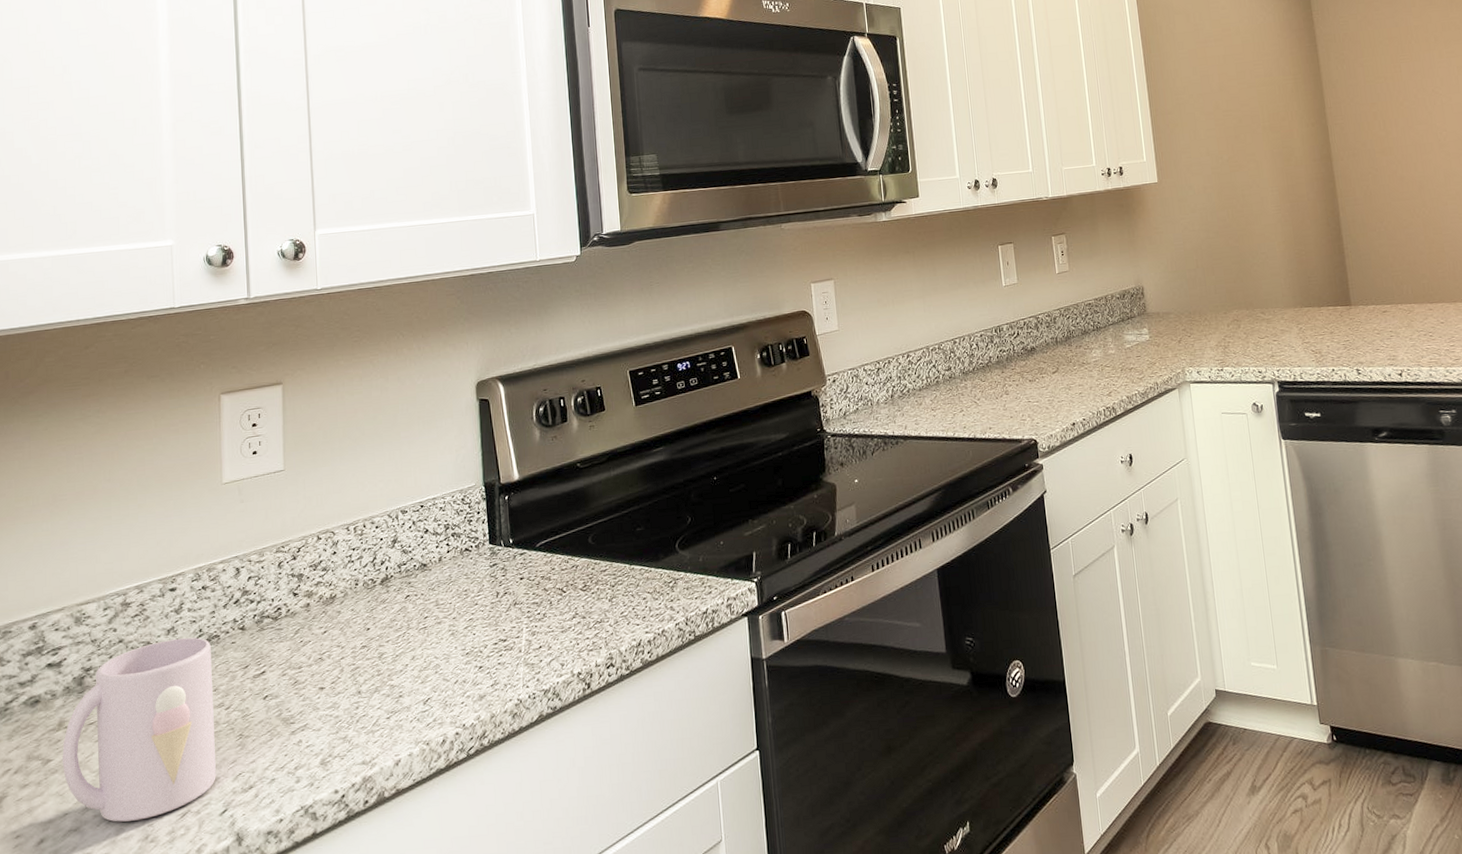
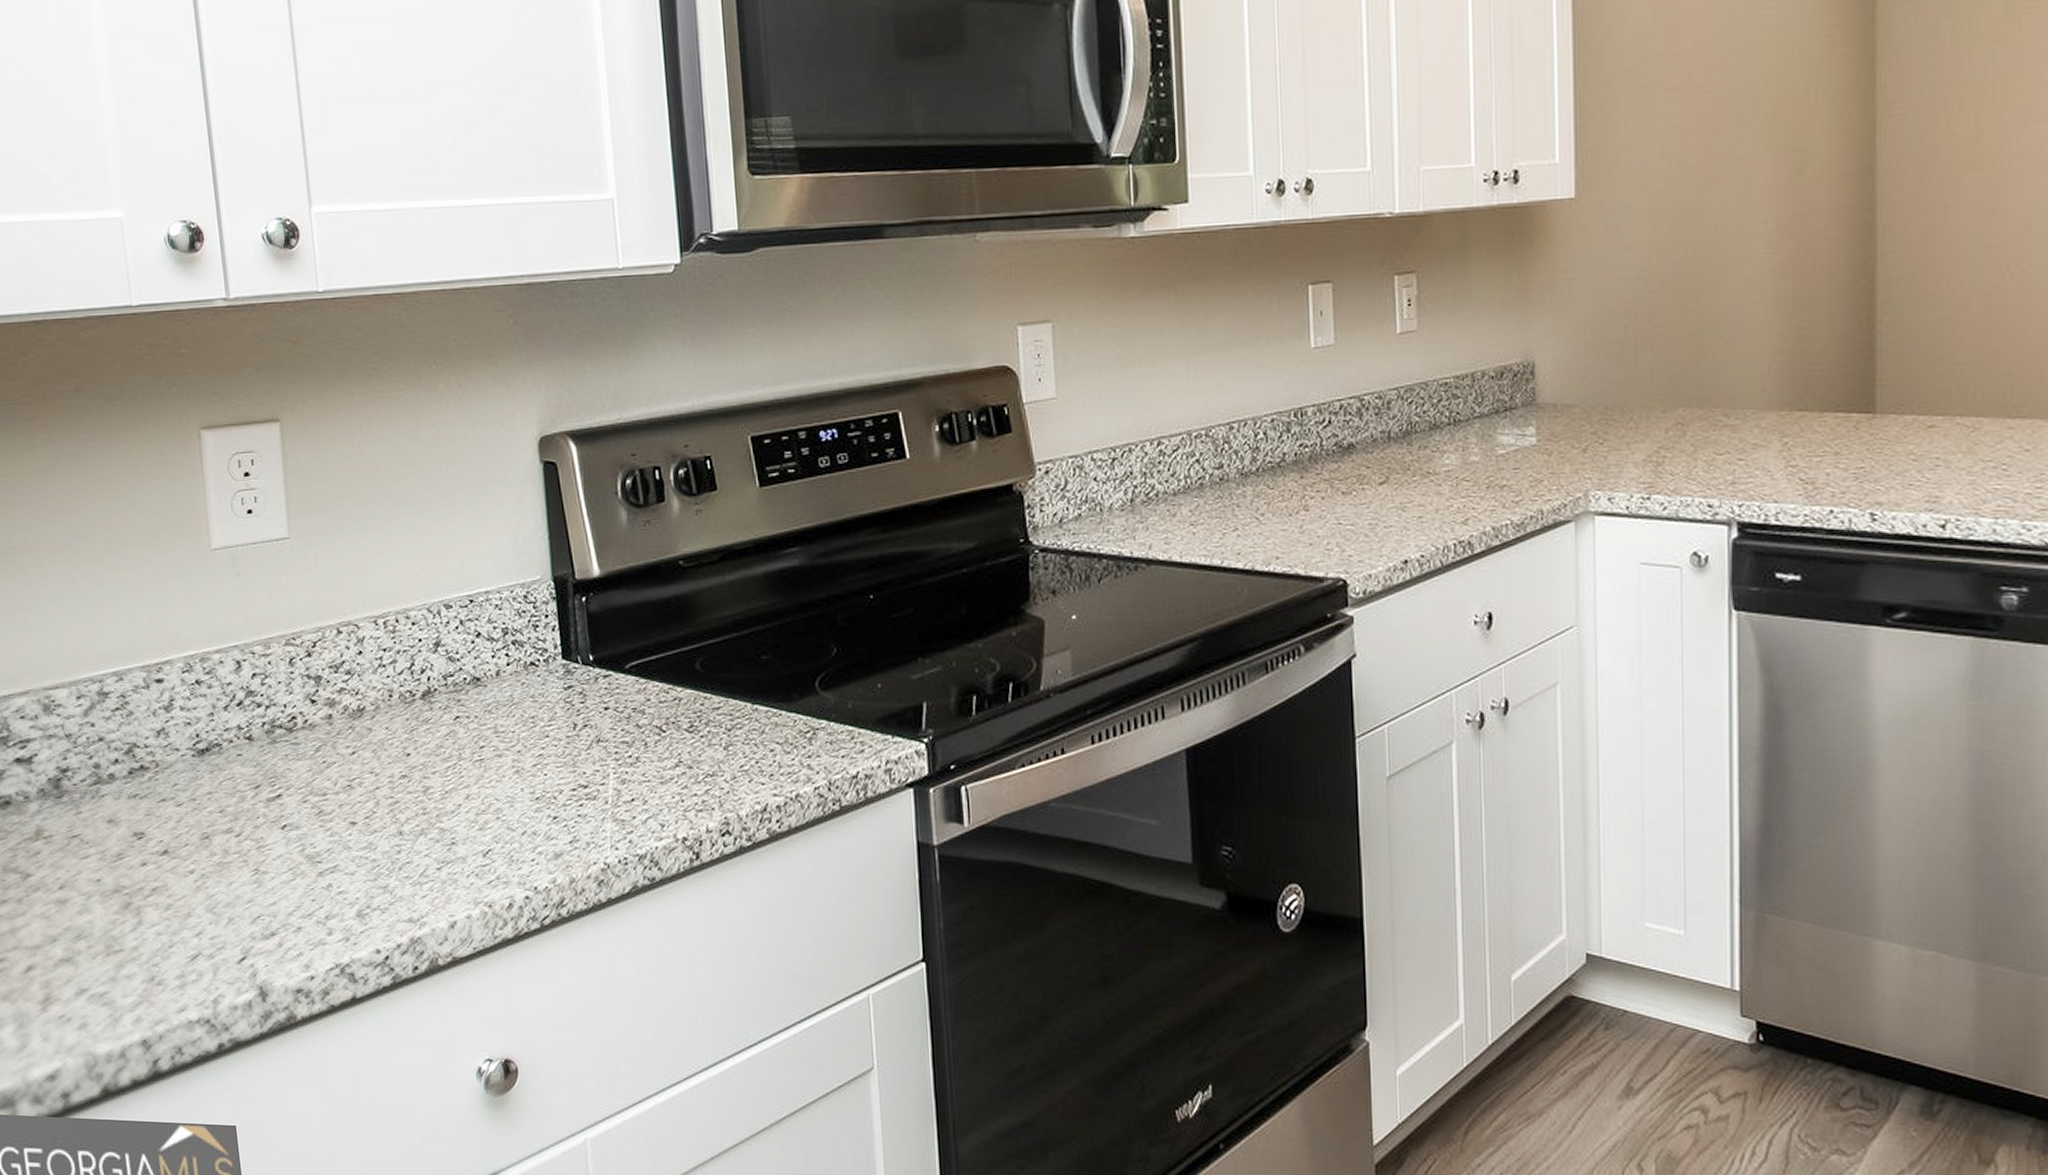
mug: present [62,637,216,822] -> none [43,742,230,958]

